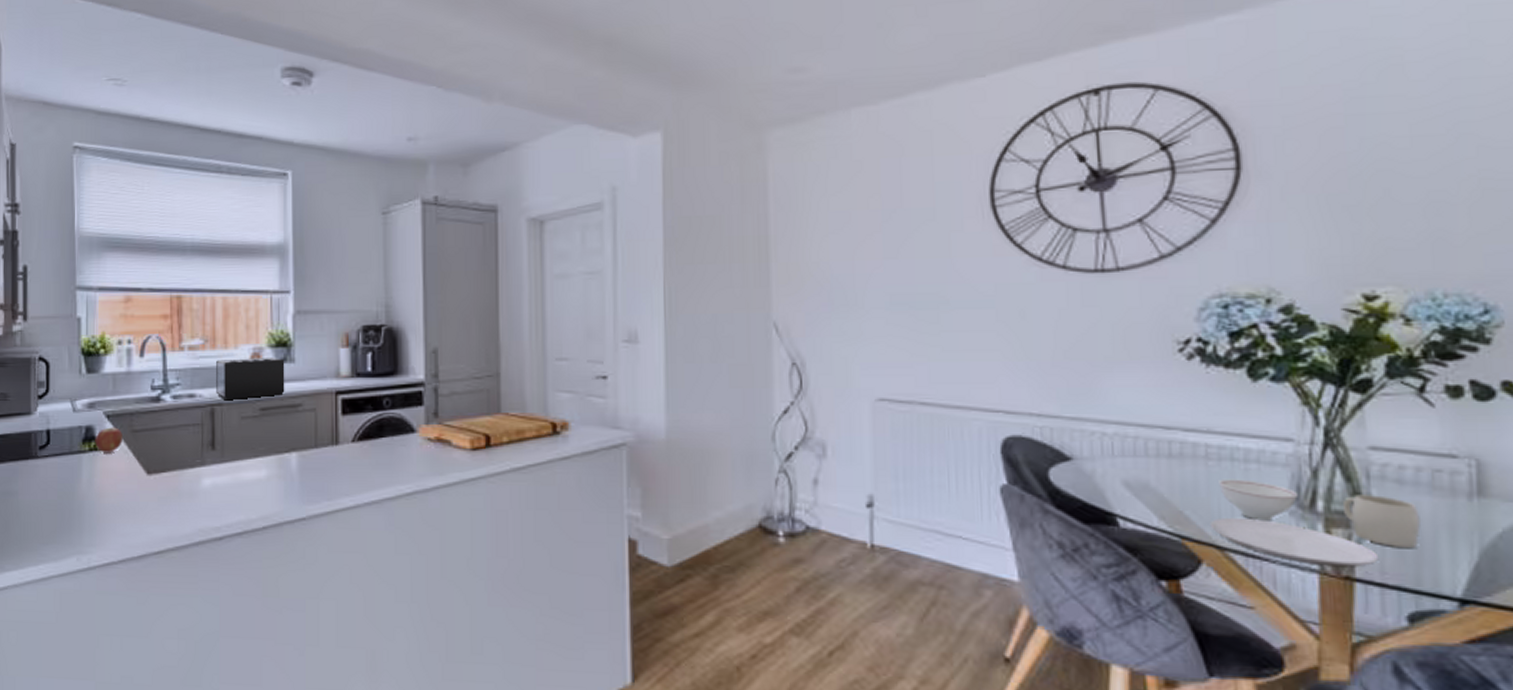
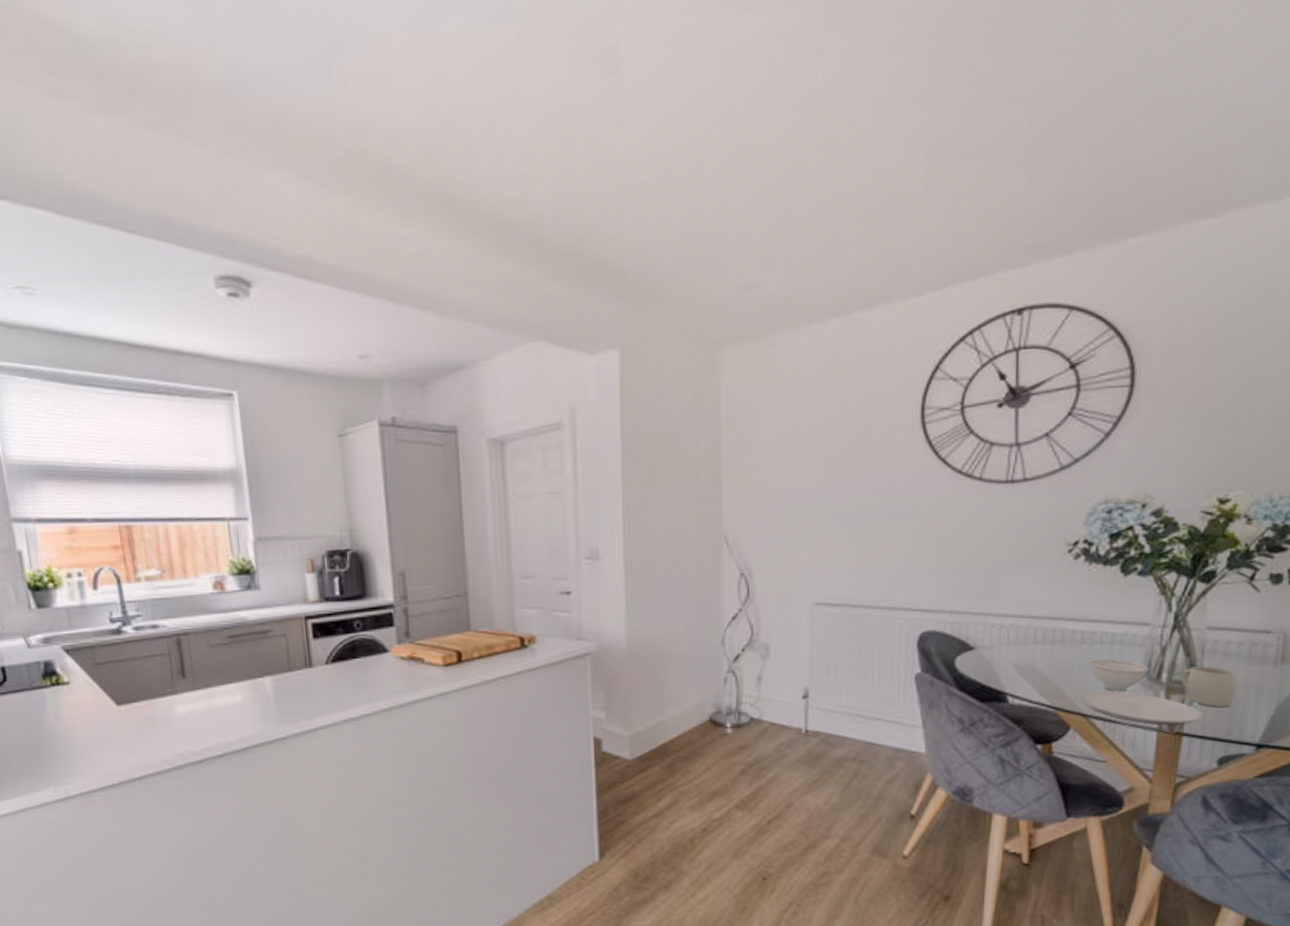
fruit: present [95,427,122,453] -> none [56,661,86,687]
toaster: present [216,356,285,401] -> none [177,584,253,630]

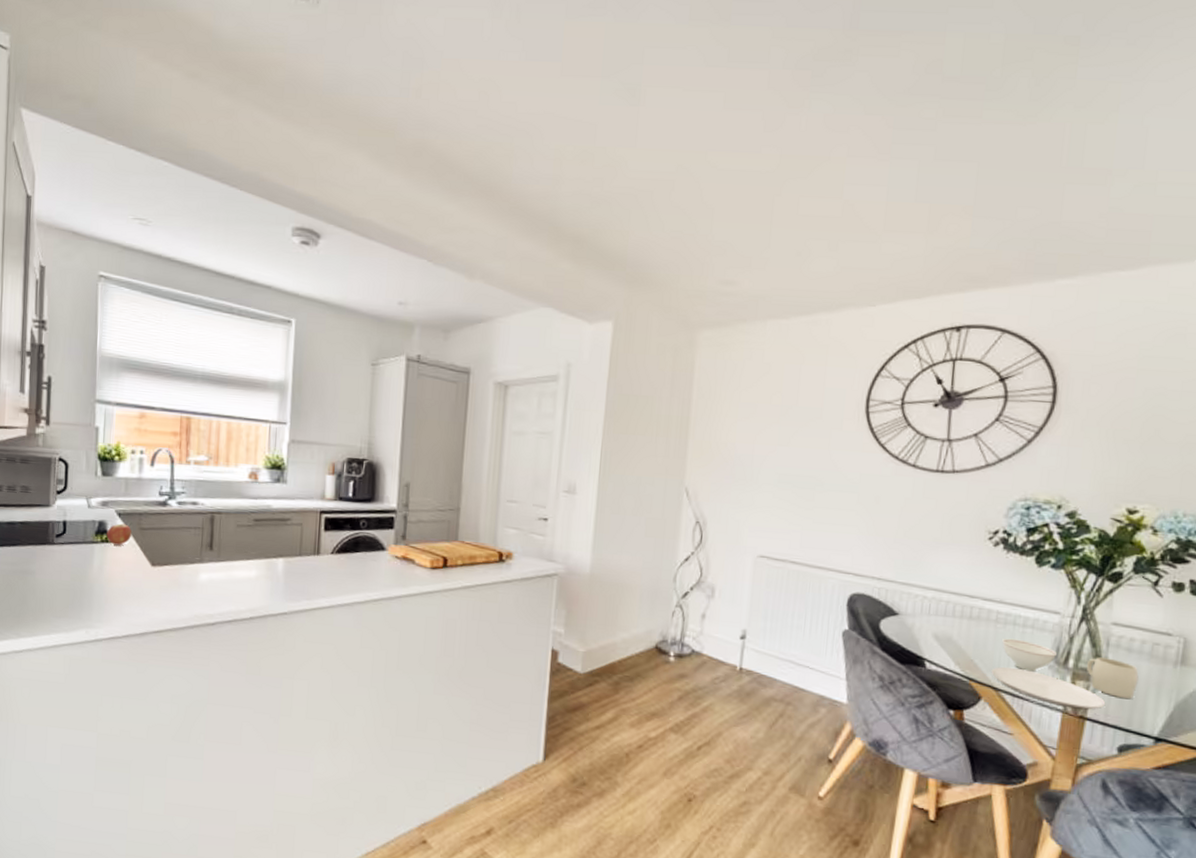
fruit: none [56,661,86,687] -> present [106,523,132,546]

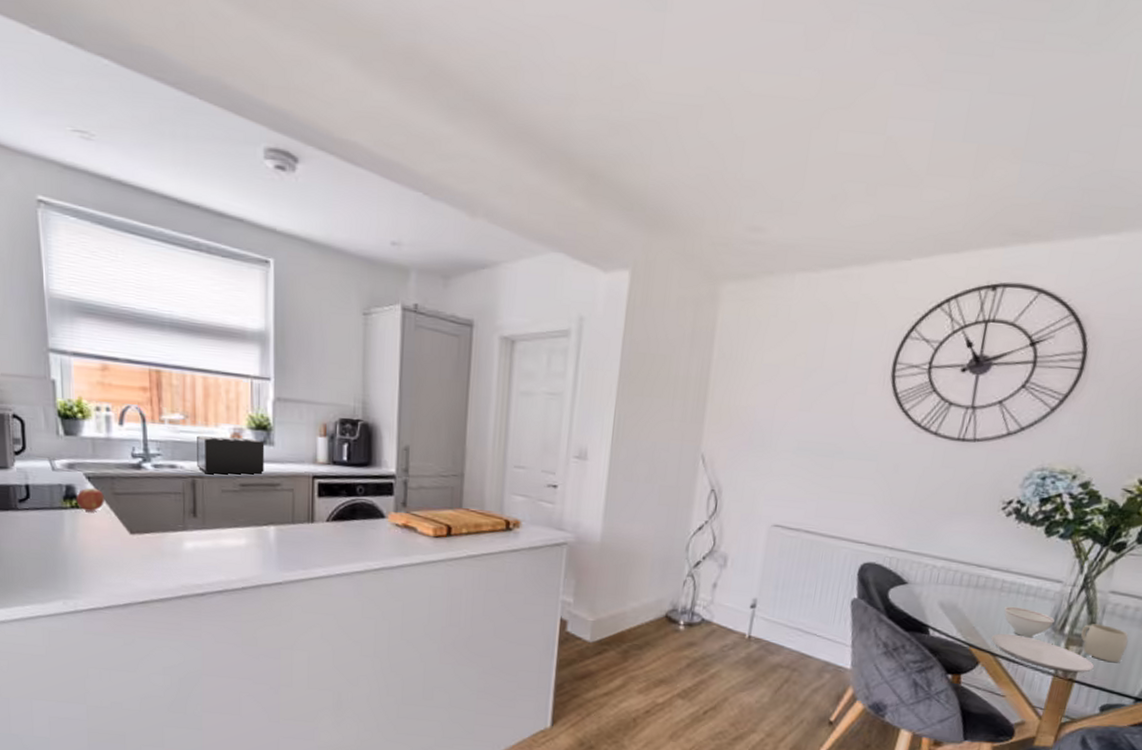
toaster: none [216,475,278,511] -> present [197,435,265,475]

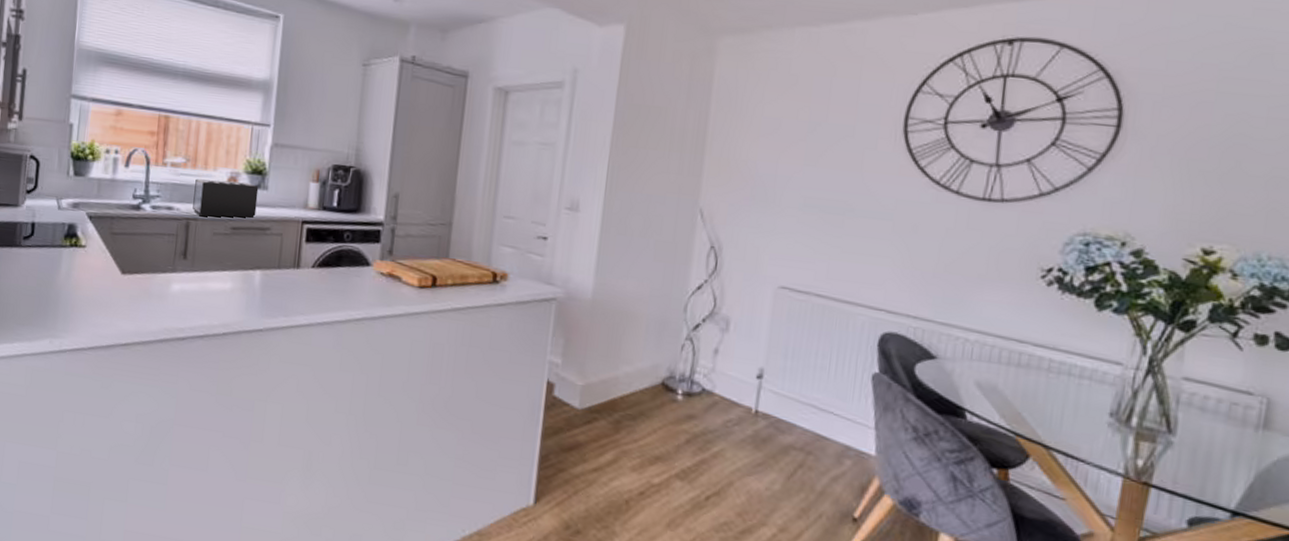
fruit: present [76,488,104,512] -> none [76,227,102,251]
plate: present [990,633,1095,673] -> none [1041,422,1174,476]
bowl: present [1004,606,1055,638] -> none [1054,389,1118,430]
mug: present [1080,624,1129,663] -> none [1152,416,1214,466]

